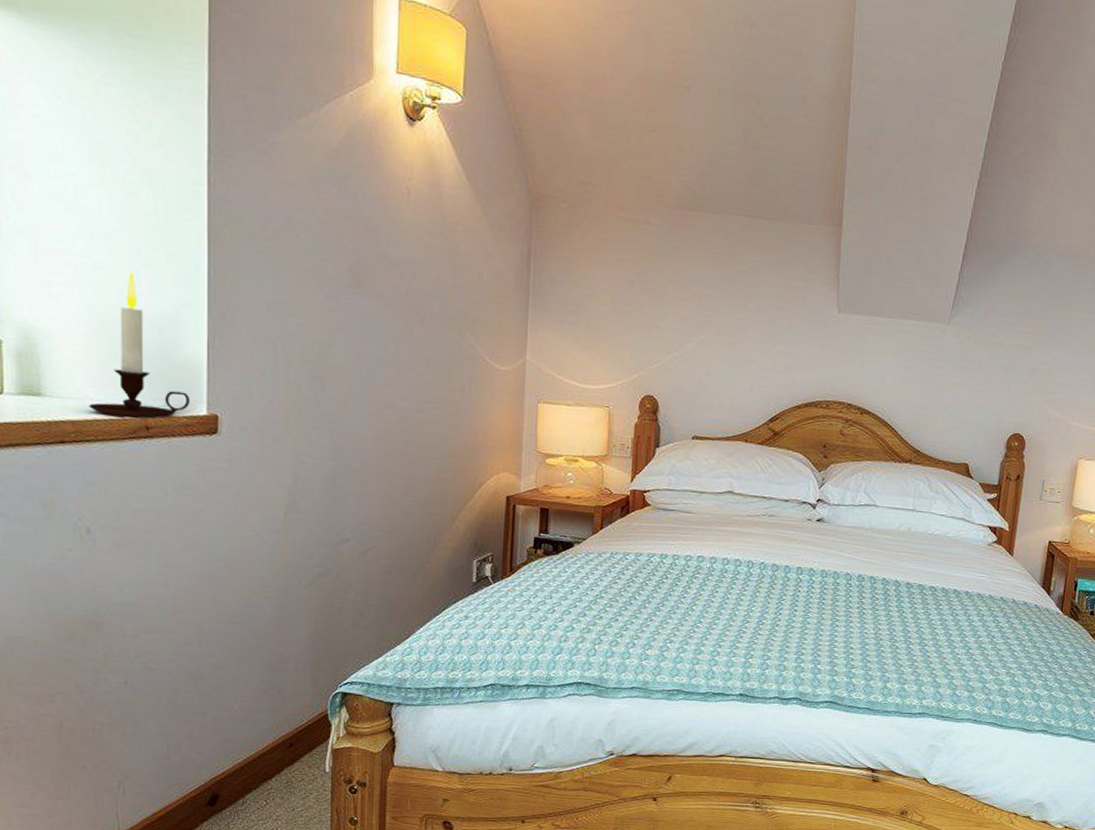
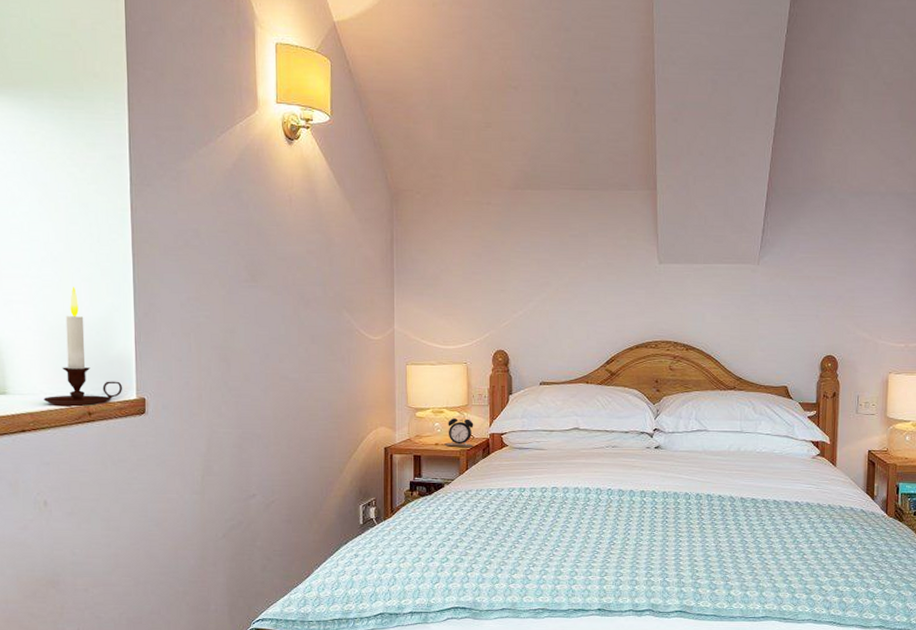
alarm clock: none [577,466,613,504] -> present [444,416,474,447]

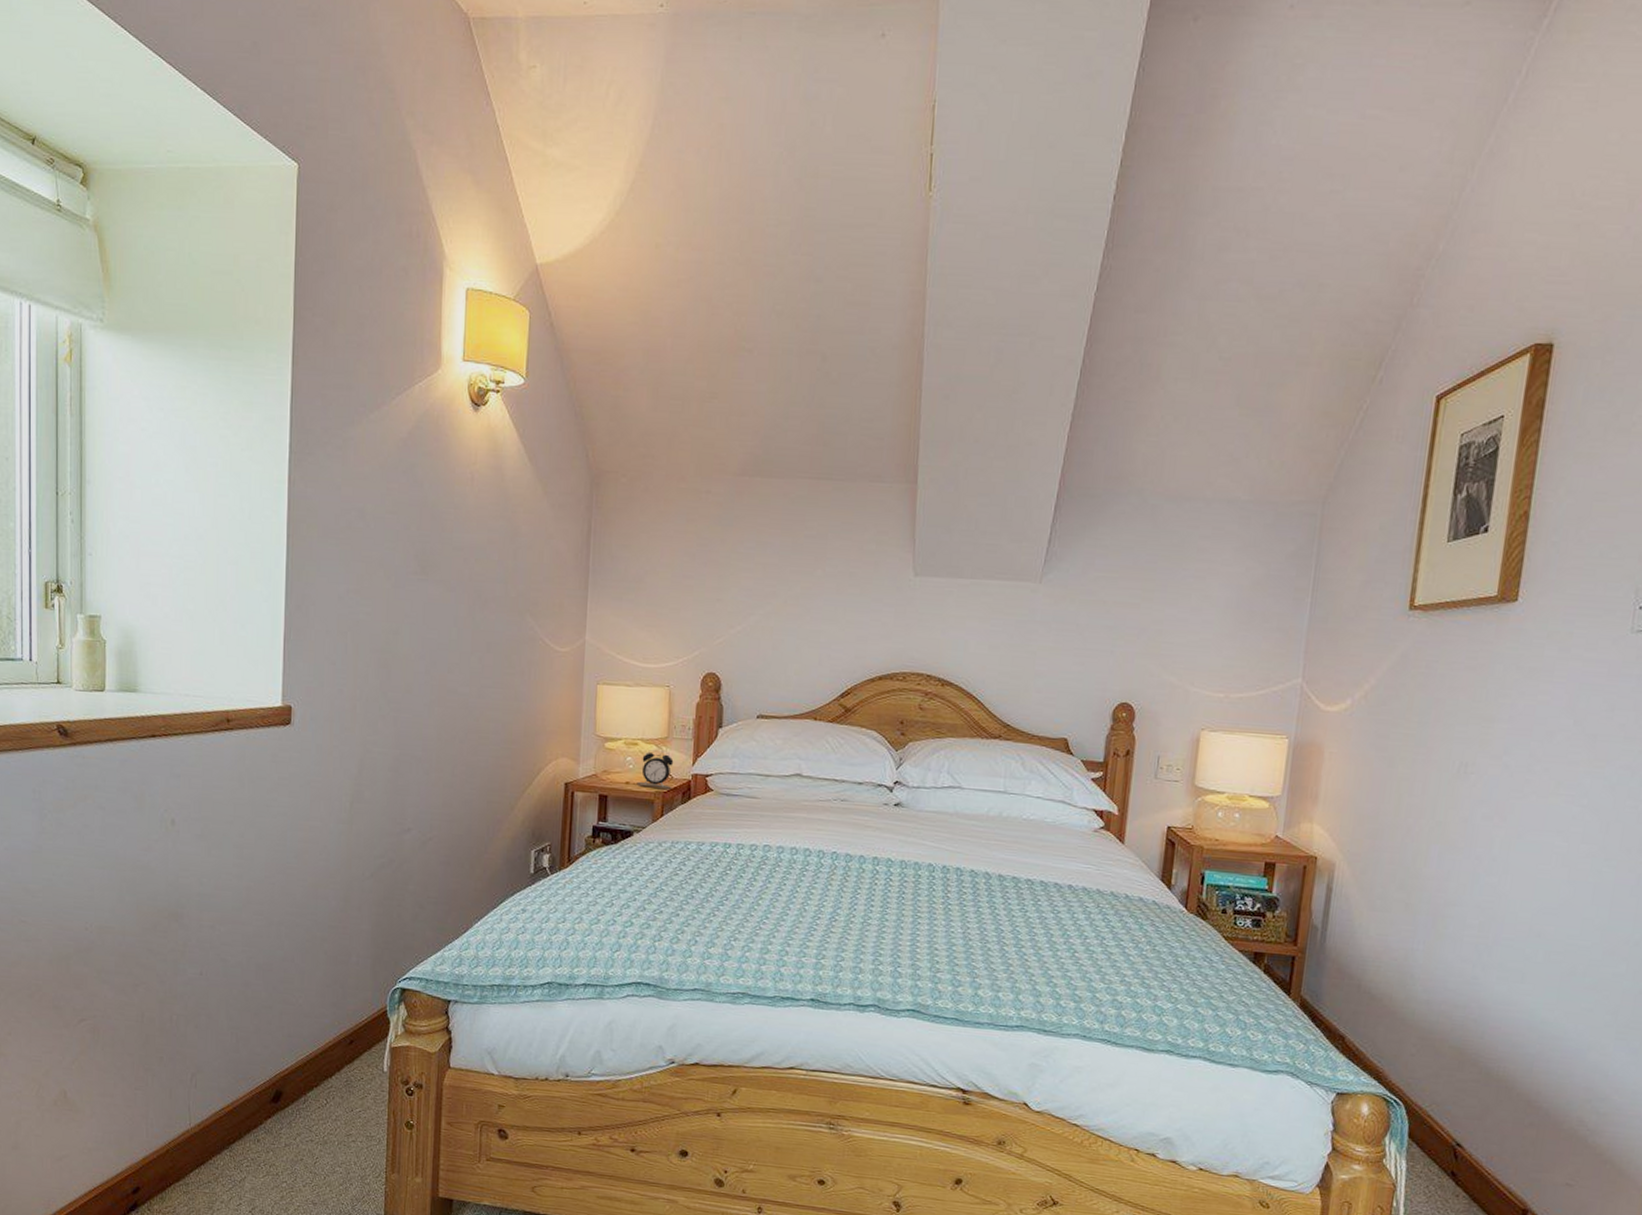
candle: present [43,287,123,407] -> none [177,570,267,712]

